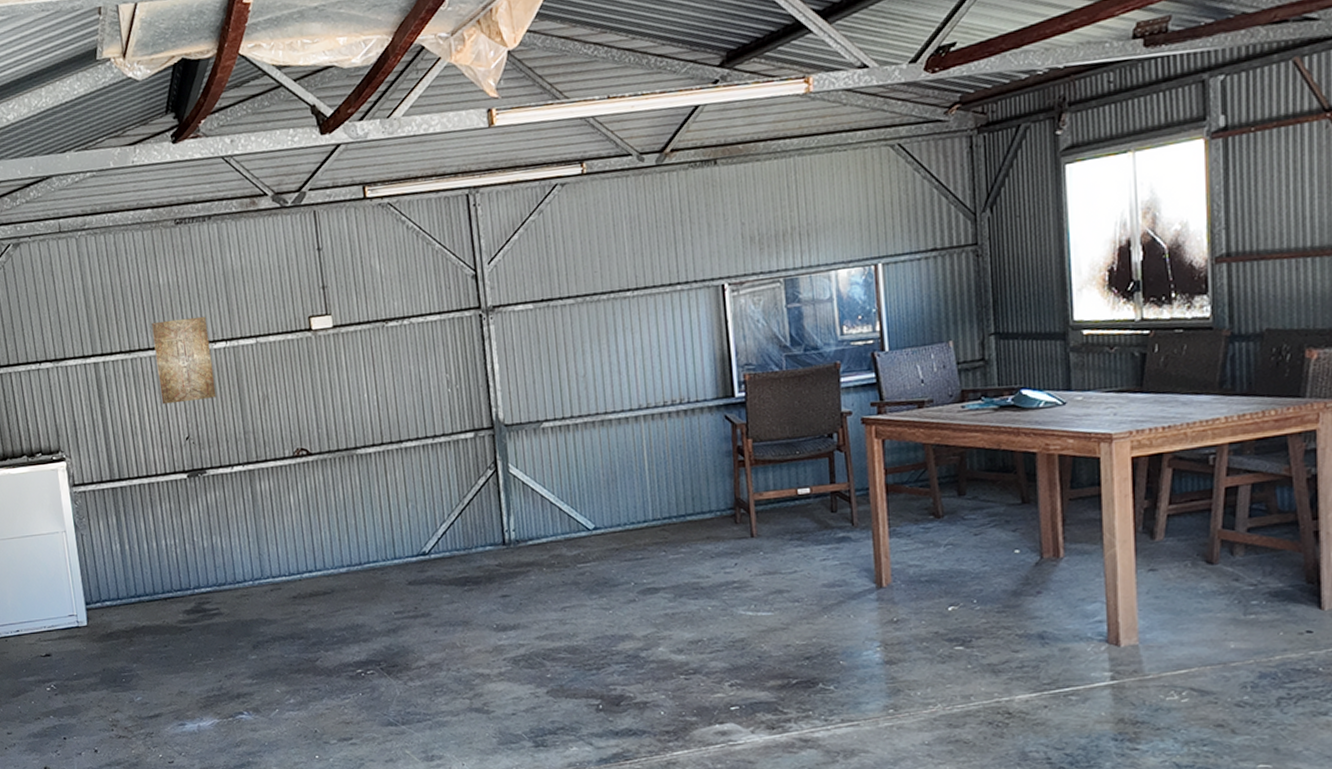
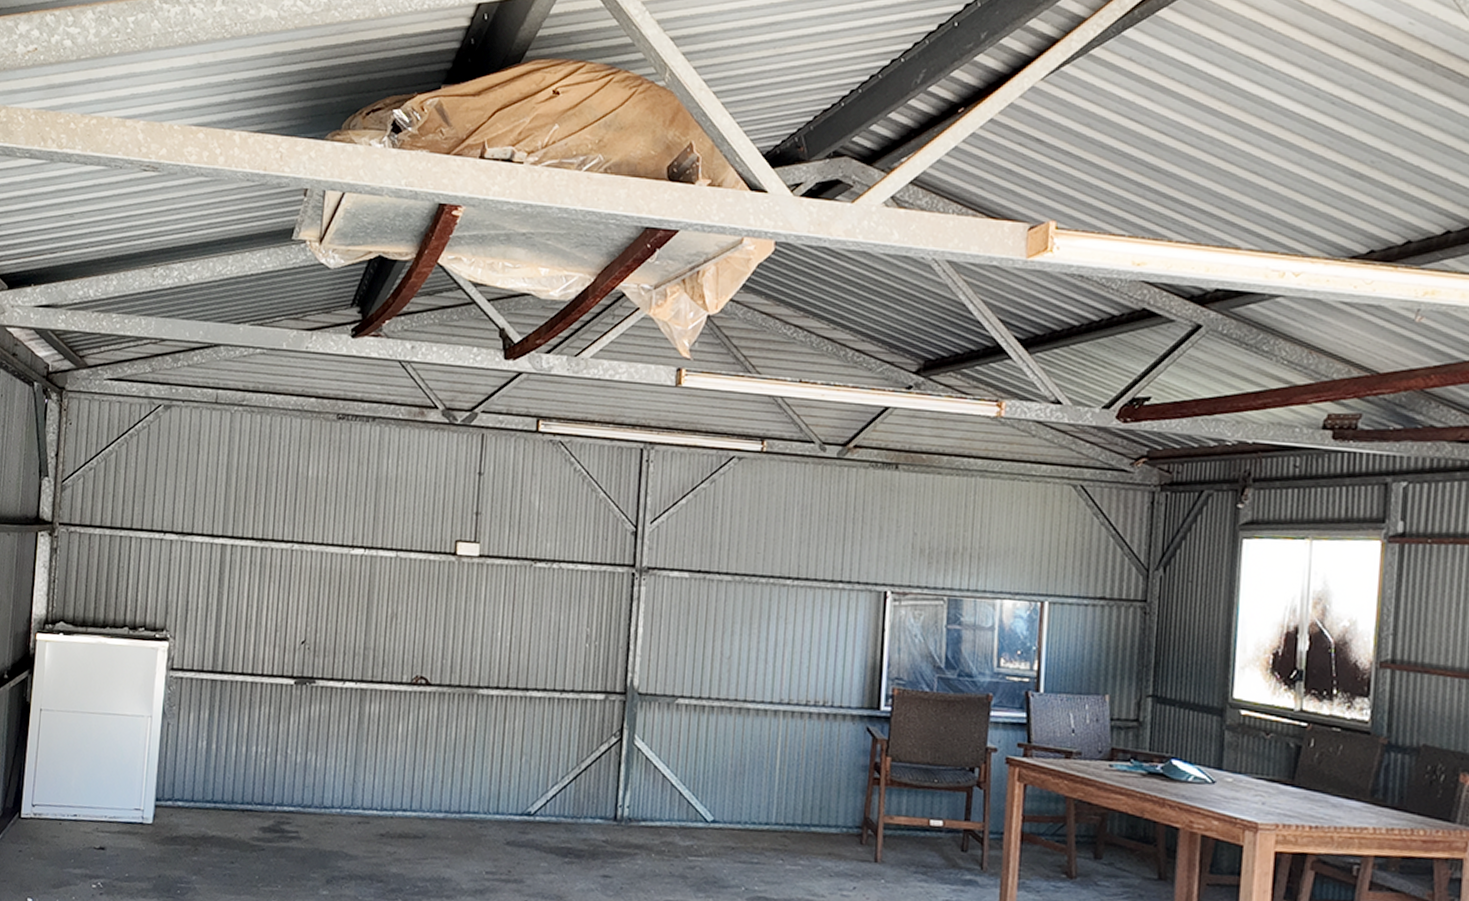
wall art: present [151,316,217,405] -> none [284,514,350,606]

